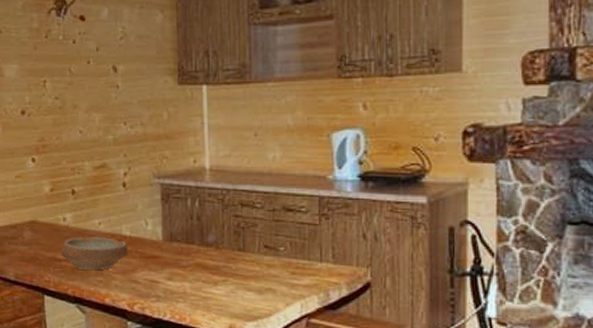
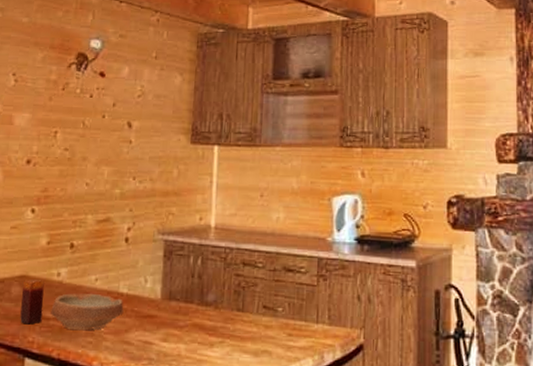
candle: none [33,225,55,266] -> present [20,280,45,325]

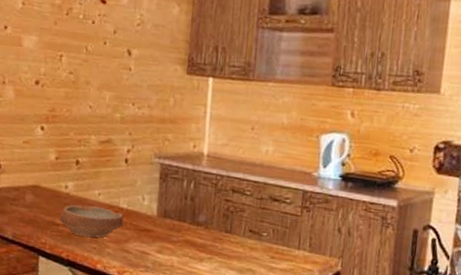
candle: present [20,280,45,325] -> none [34,189,54,228]

